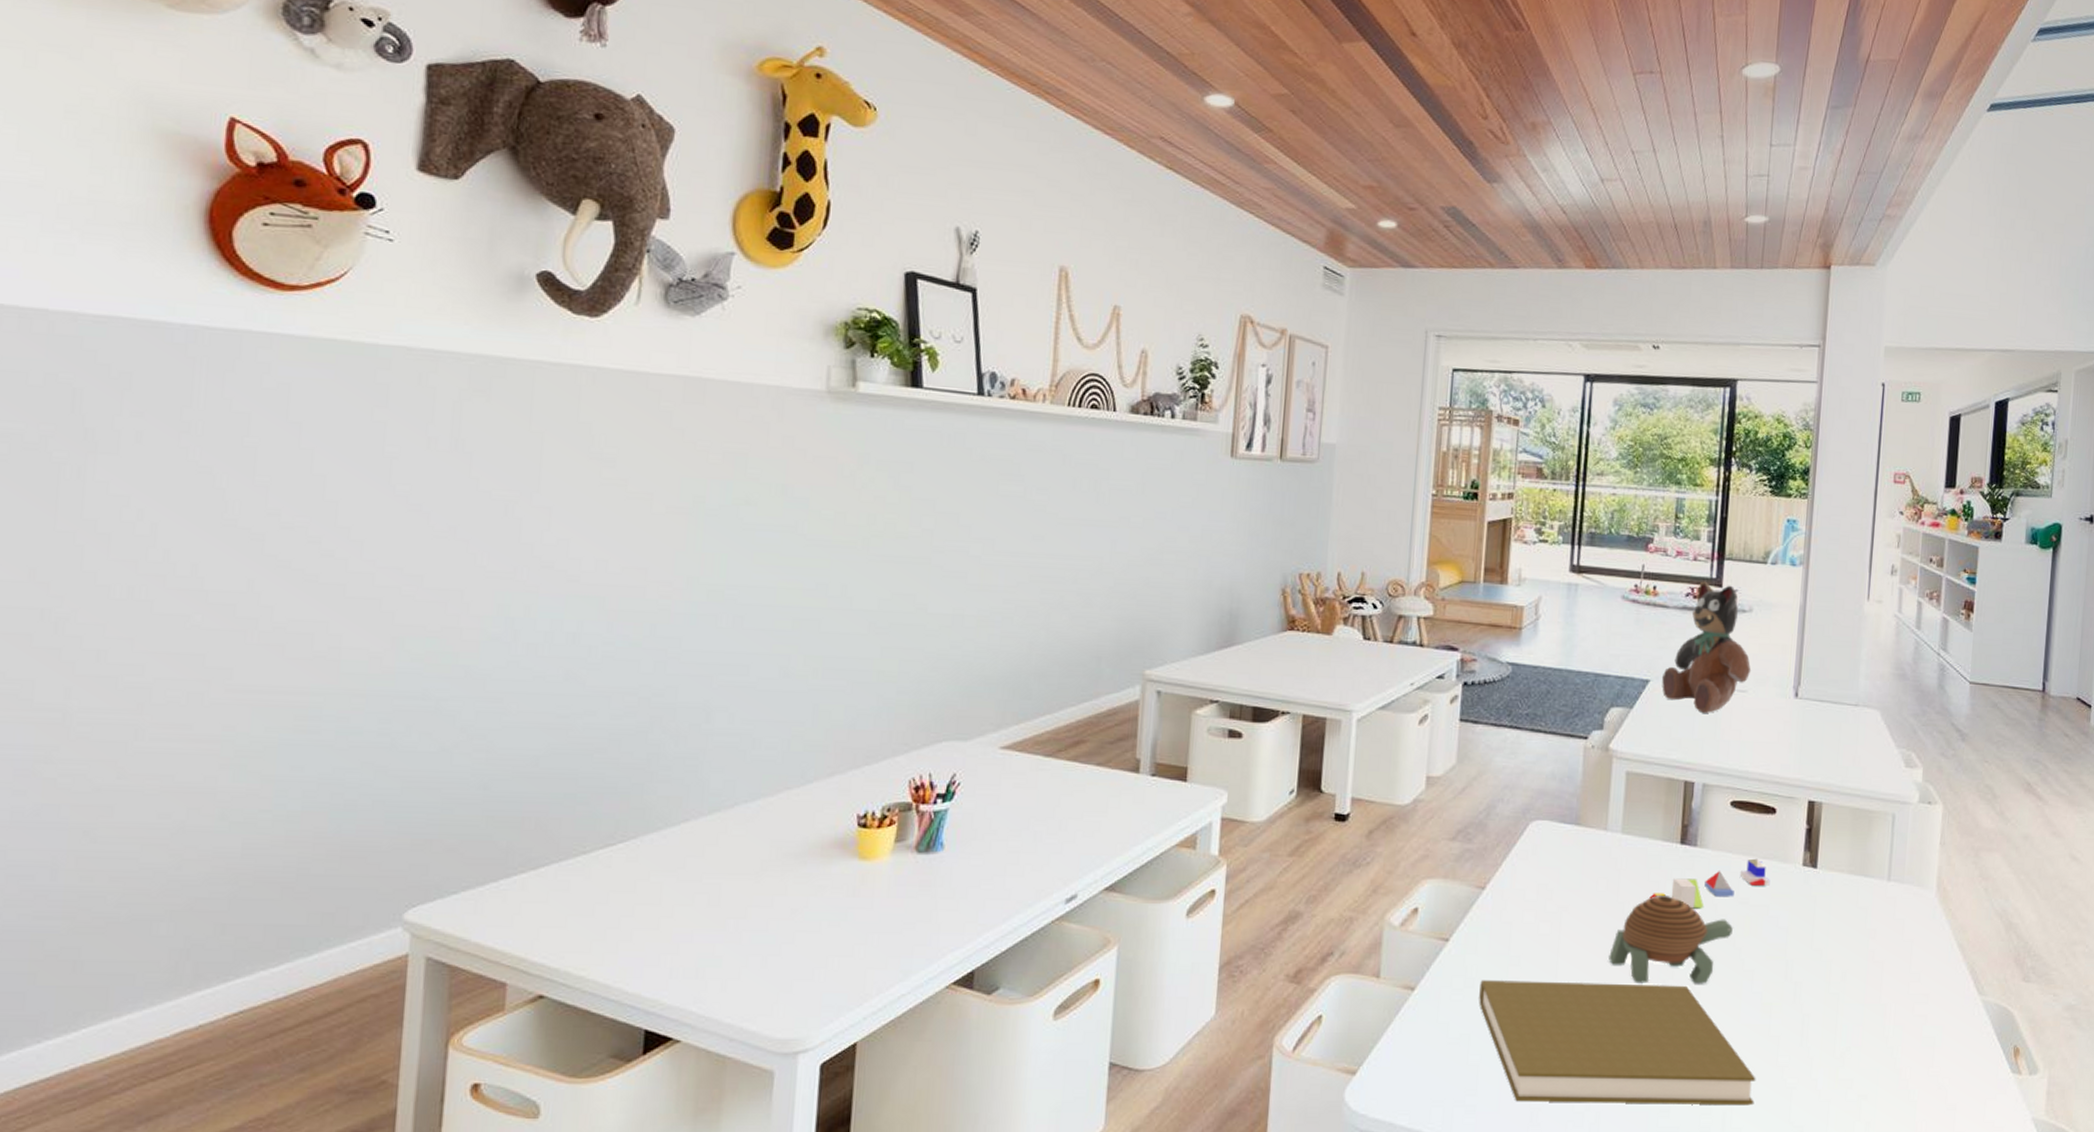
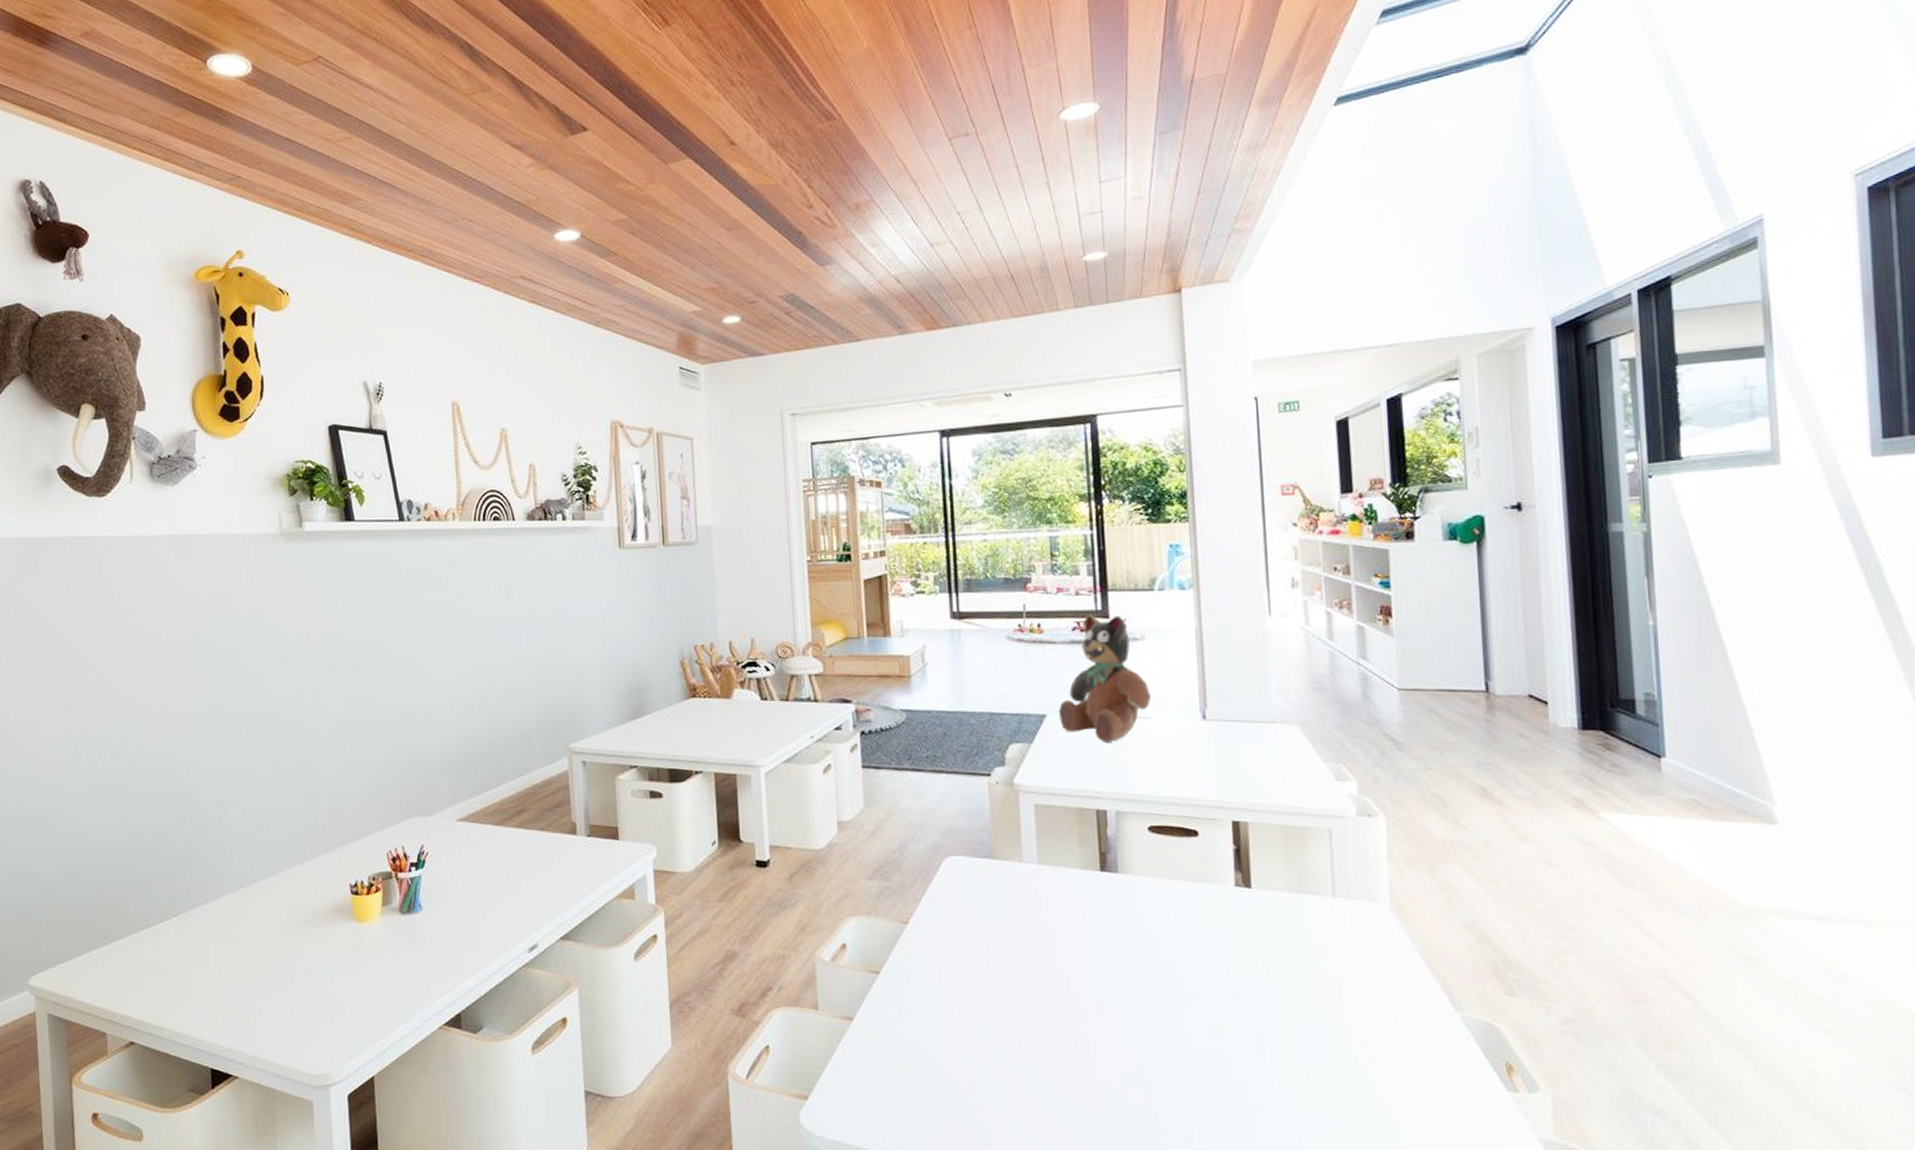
book: present [1479,980,1756,1106] -> none [915,1008,1216,1127]
toy animal: present [1609,894,1733,983] -> none [1041,921,1168,1007]
toy block set: present [1649,858,1770,909] -> none [1075,881,1202,934]

